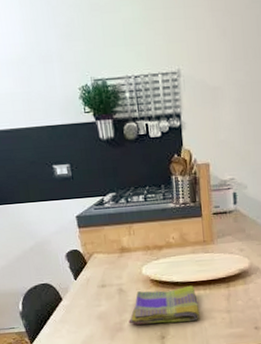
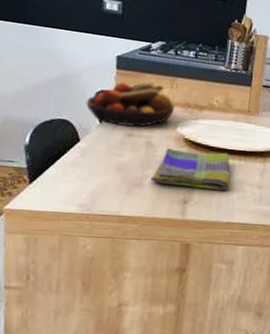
fruit bowl: none [59,232,137,279] -> present [86,81,175,127]

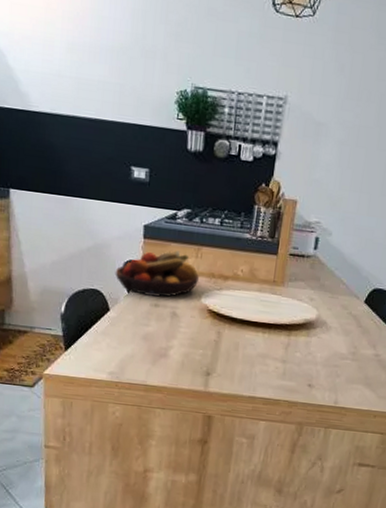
dish towel: present [150,148,231,191] -> none [175,319,254,364]

